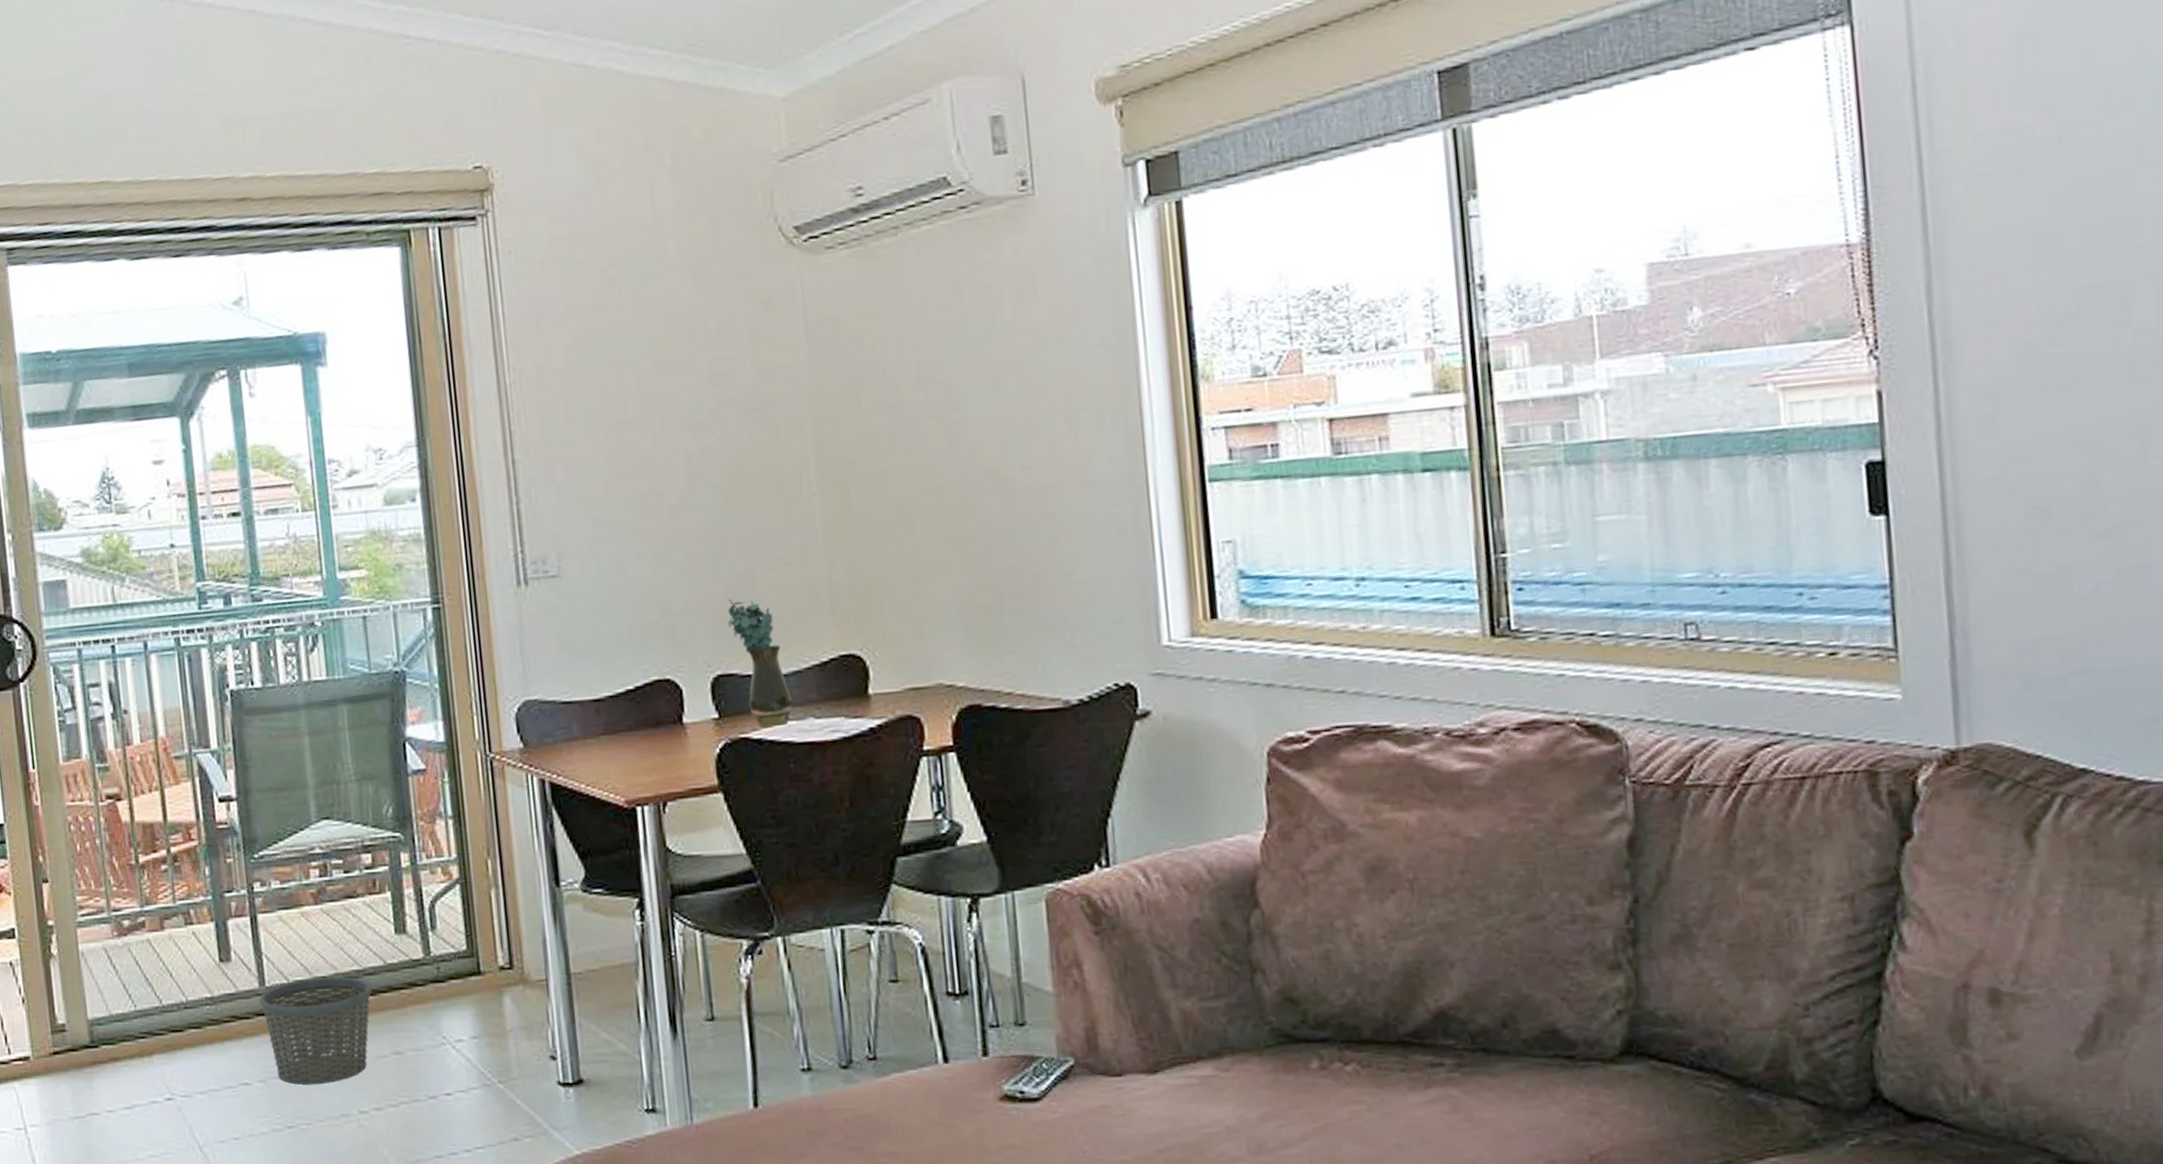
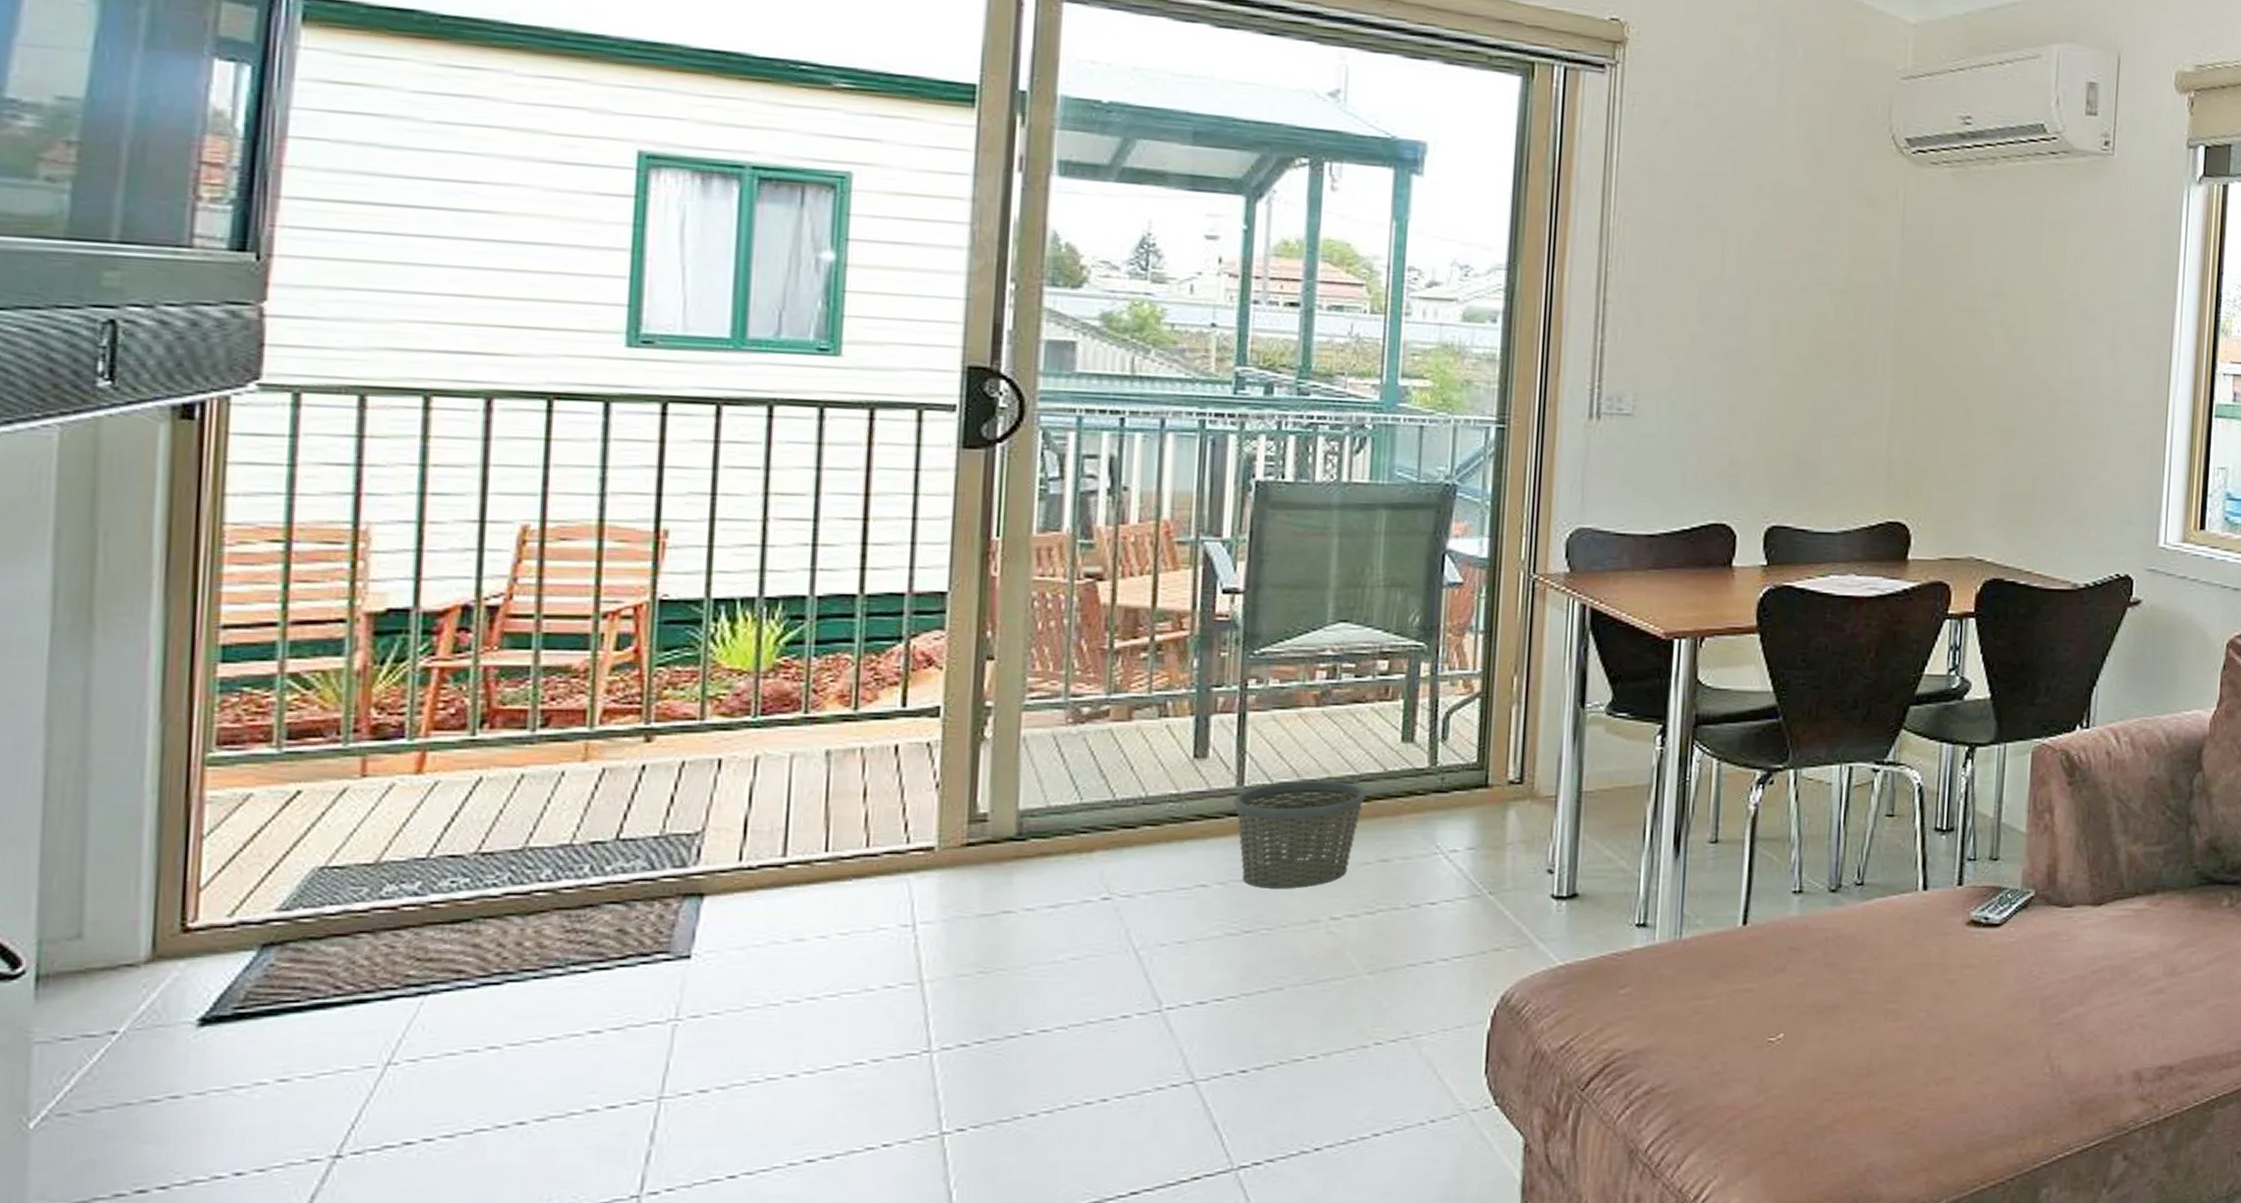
vase: present [728,599,793,728] -> none [1789,459,1839,579]

